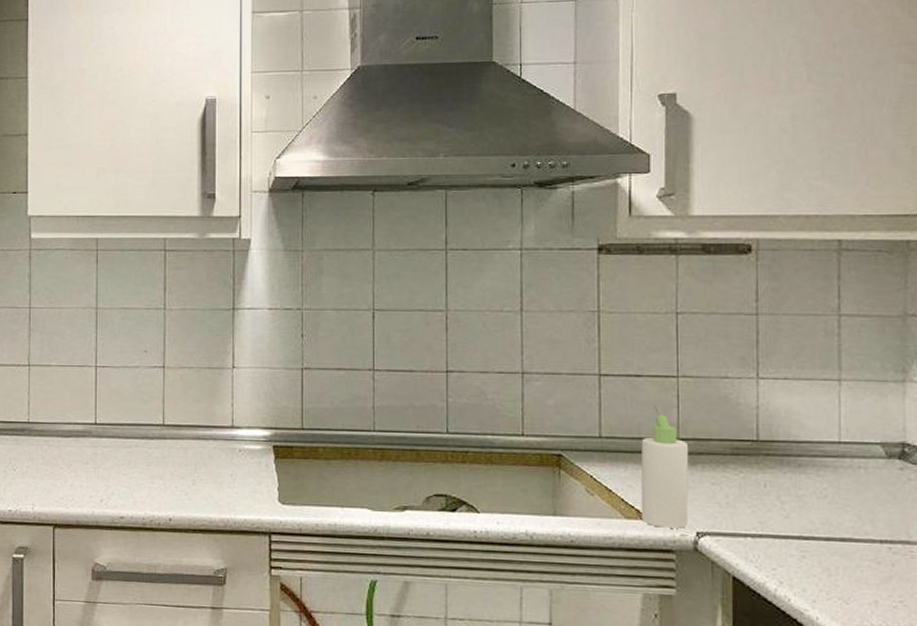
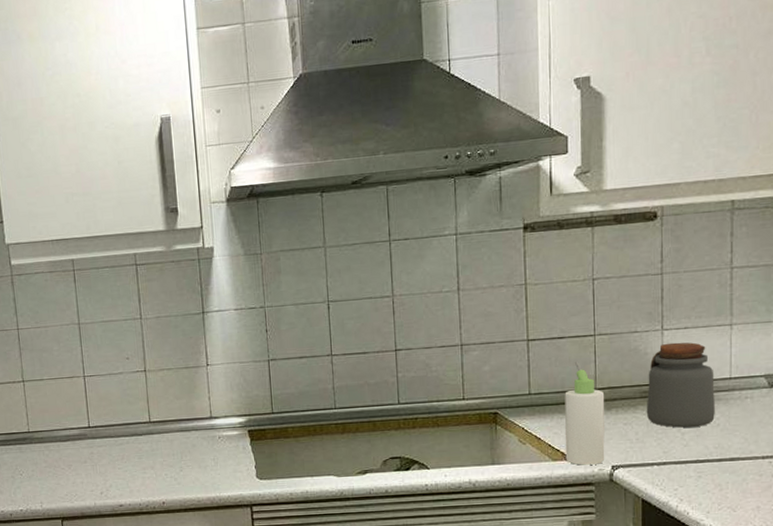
jar: none [738,394,821,496] -> present [646,342,715,428]

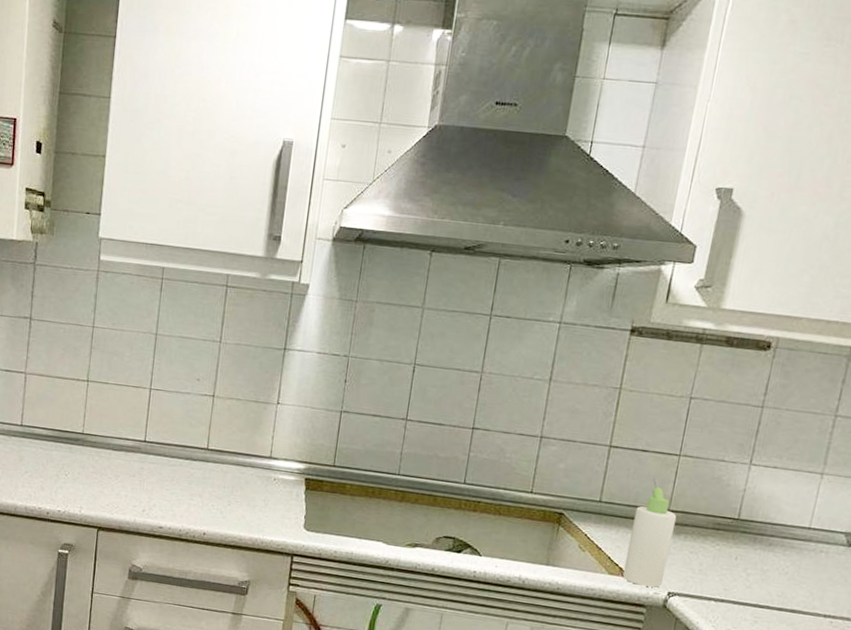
jar: present [646,342,715,428] -> none [715,478,794,571]

